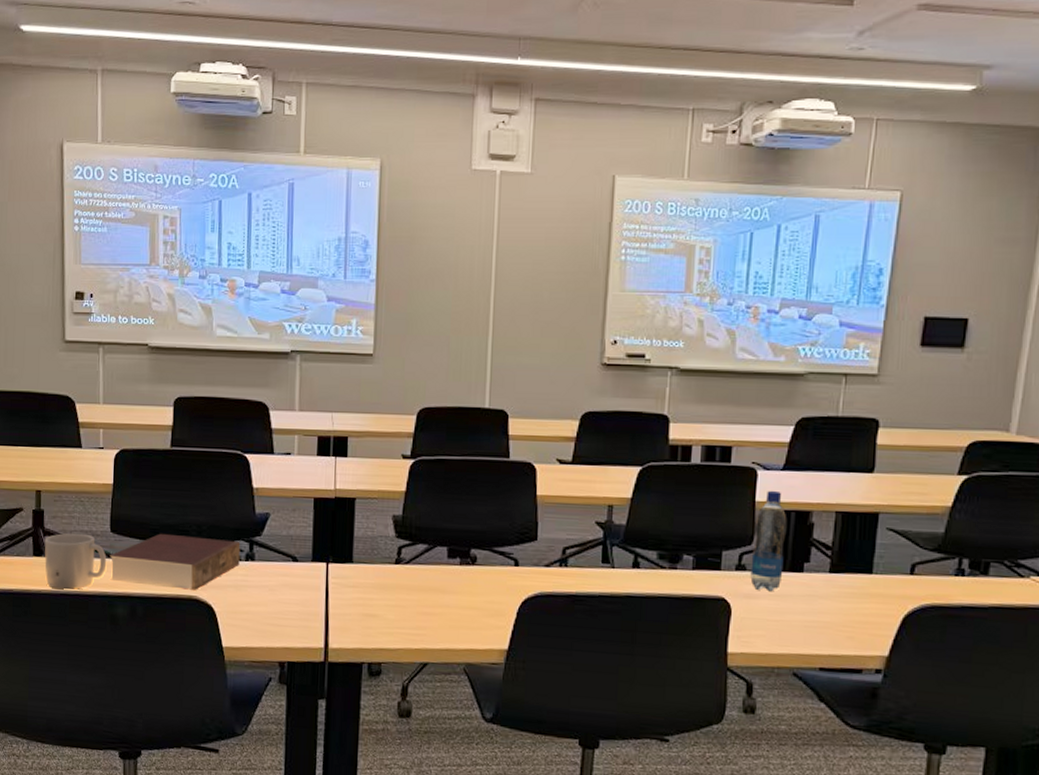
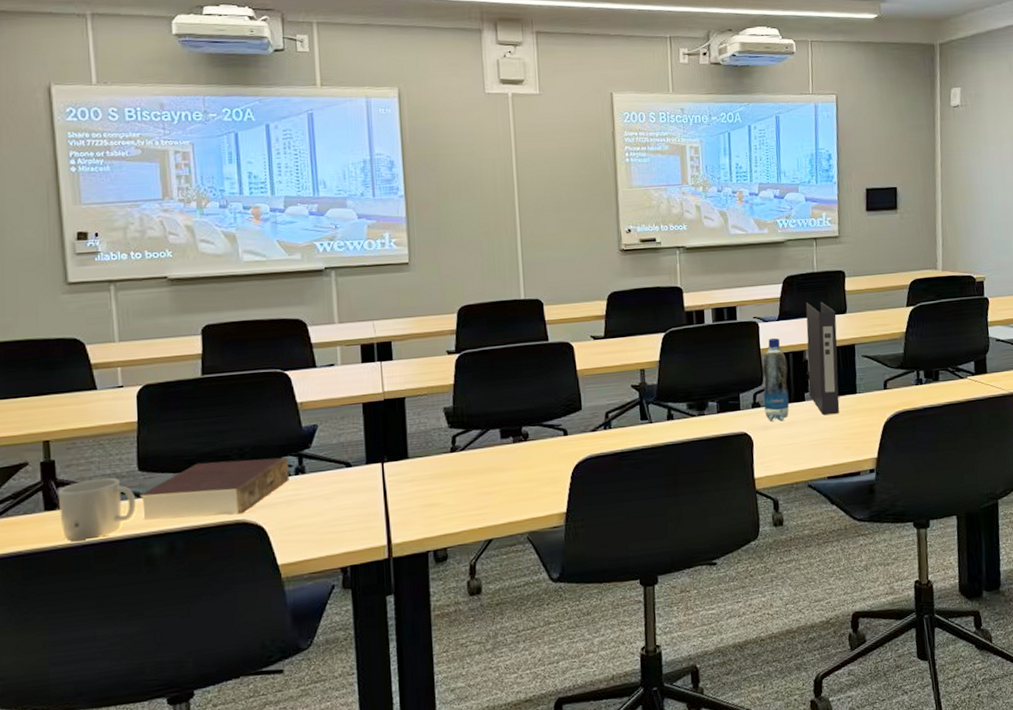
binder: none [810,453,860,595] -> present [805,301,840,415]

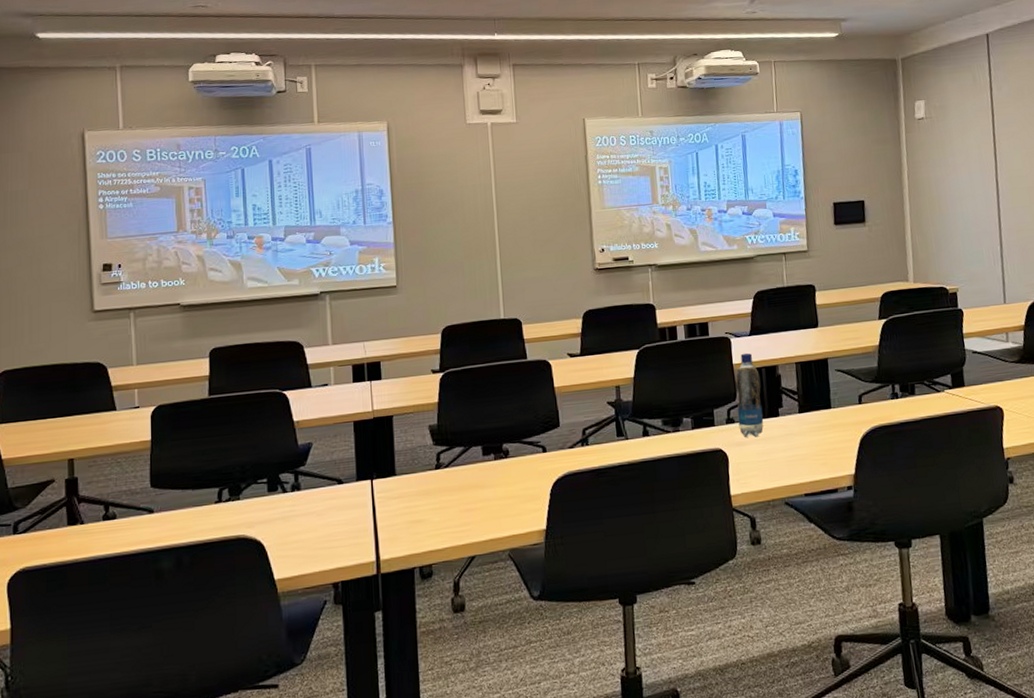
mug: present [57,477,137,542] -> none [79,493,148,555]
book: present [139,457,289,522] -> none [151,474,286,536]
binder: present [805,301,840,415] -> none [776,316,815,430]

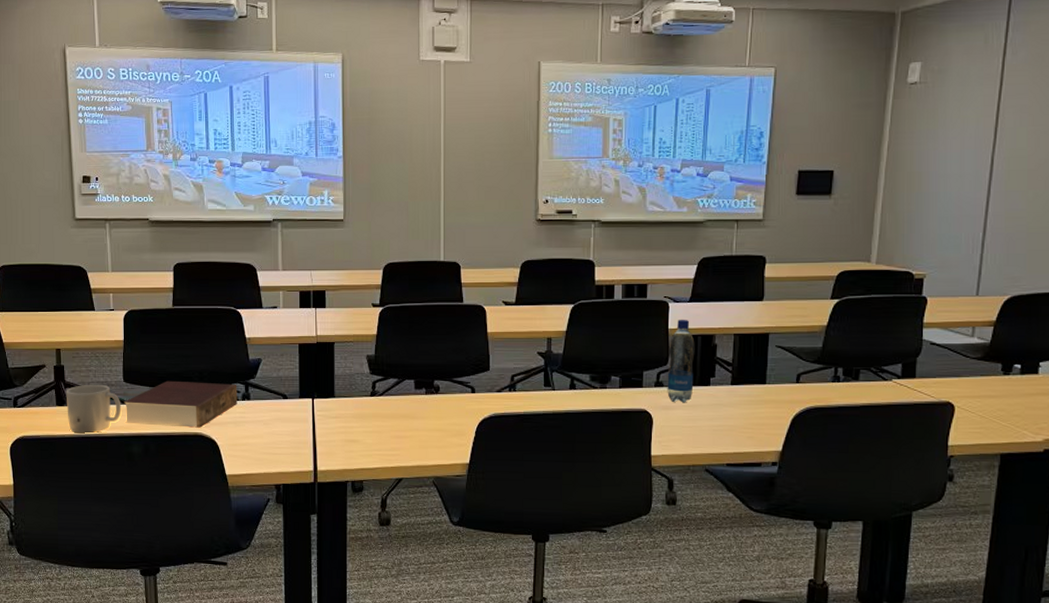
mug: none [79,493,148,555] -> present [65,384,122,434]
book: none [151,474,286,536] -> present [124,380,238,428]

